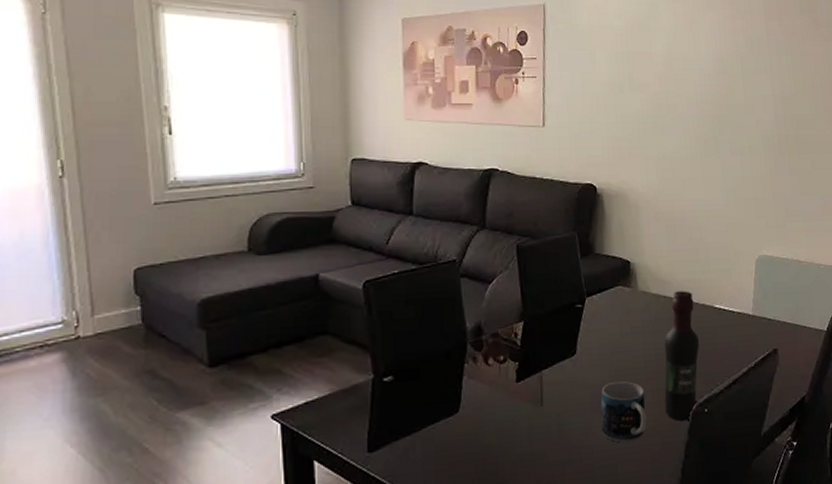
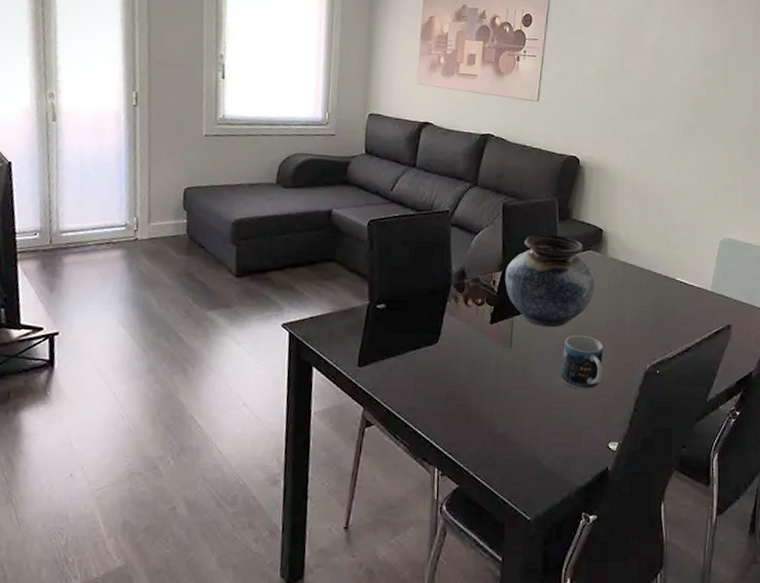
vase: none [528,273,629,378] -> present [505,234,596,327]
wine bottle: present [664,291,700,421] -> none [620,261,659,378]

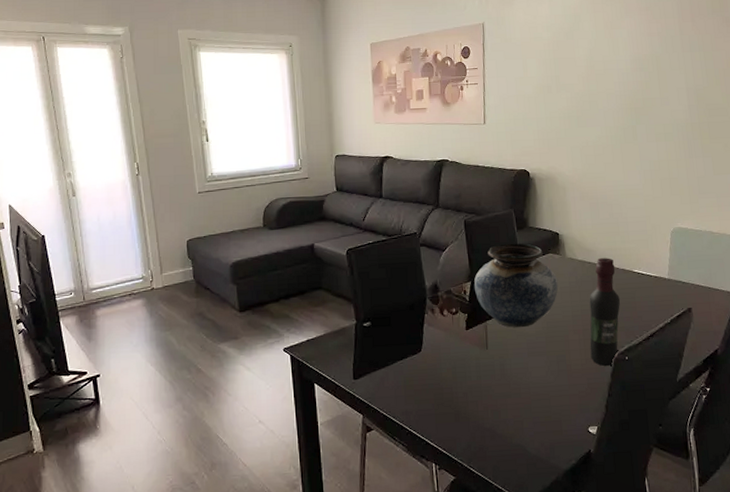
mug: present [560,335,604,390] -> none [535,332,575,382]
wine bottle: none [620,261,659,378] -> present [589,258,621,366]

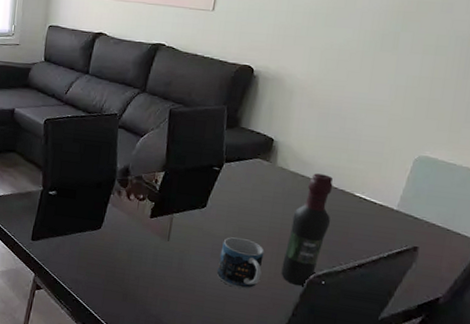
vase: present [474,243,559,327] -> none [167,140,262,228]
mug: none [535,332,575,382] -> present [216,237,264,290]

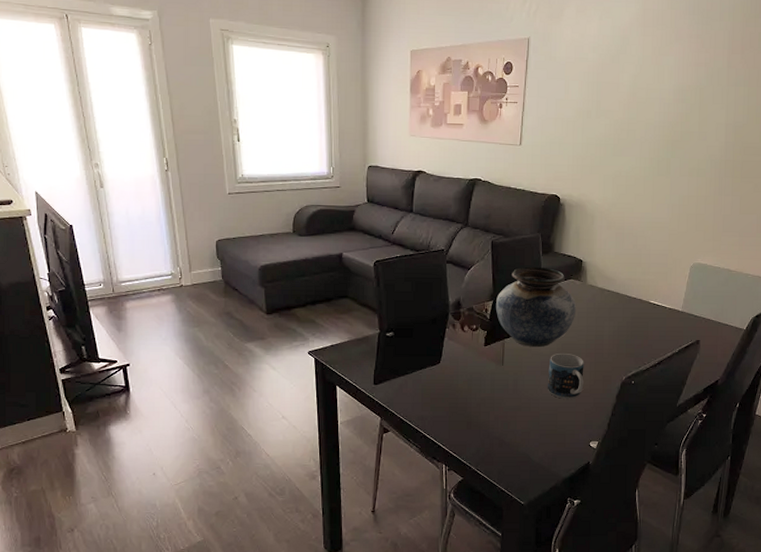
vase: none [167,140,262,228] -> present [496,266,577,347]
wine bottle: present [281,173,333,286] -> none [599,287,634,388]

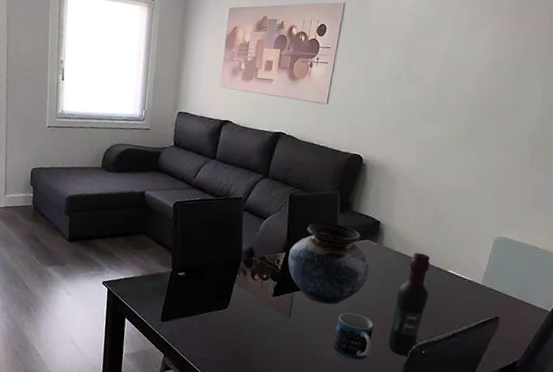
wine bottle: none [599,287,634,388] -> present [388,253,430,356]

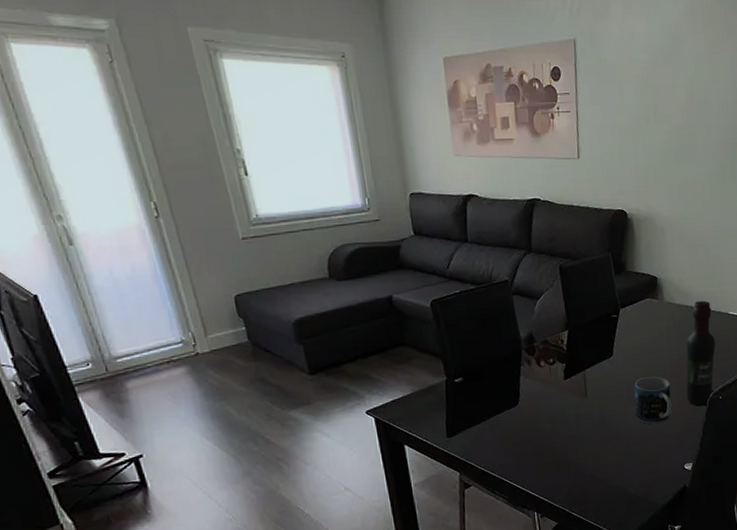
vase: present [288,222,371,304] -> none [571,288,657,375]

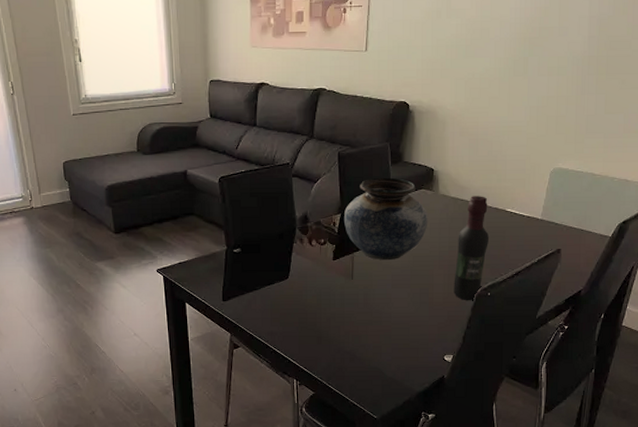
vase: none [571,288,657,375] -> present [344,177,428,260]
mug: present [634,376,672,425] -> none [398,266,437,312]

